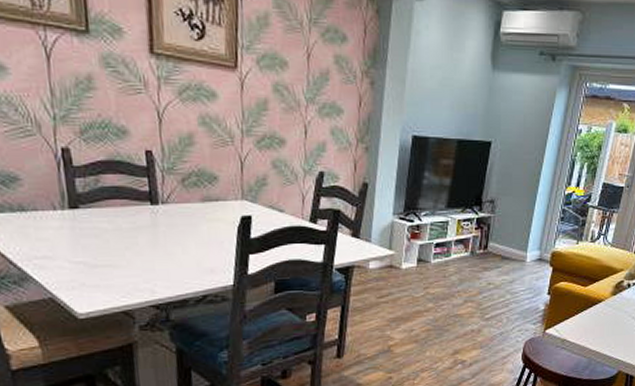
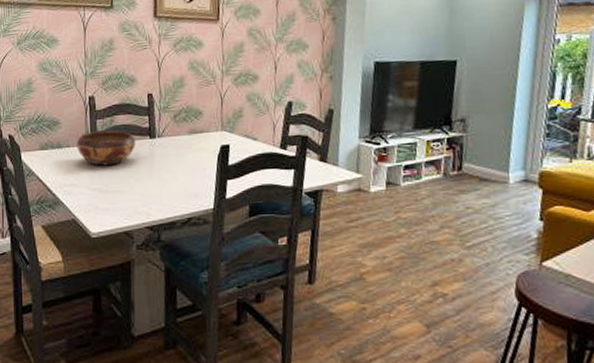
decorative bowl: none [47,192,133,235] -> present [76,130,136,166]

